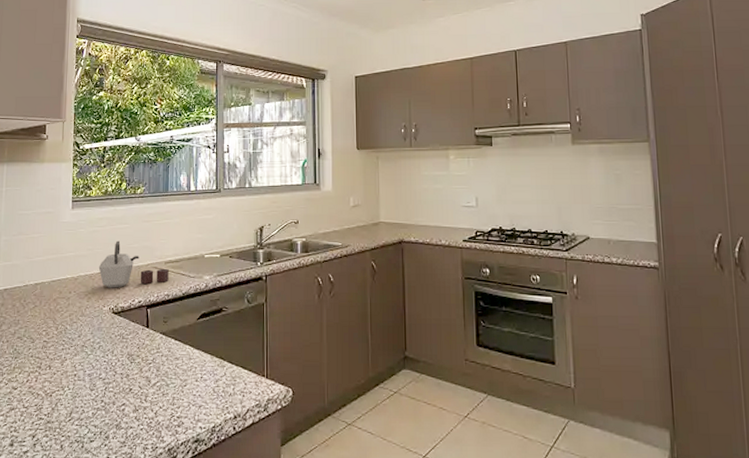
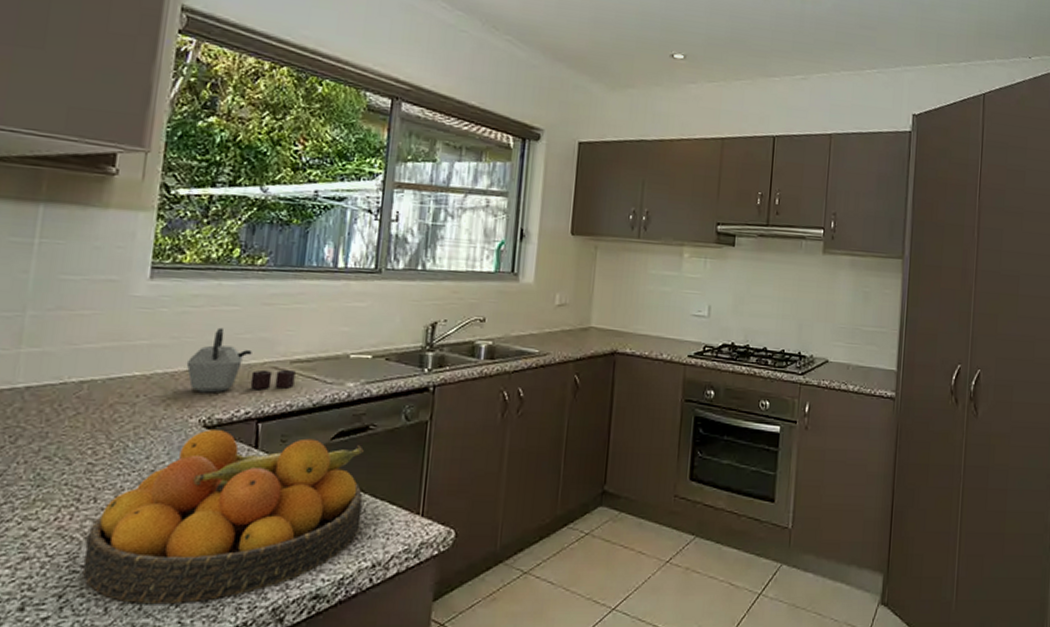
fruit bowl: none [45,315,223,444] -> present [81,430,364,605]

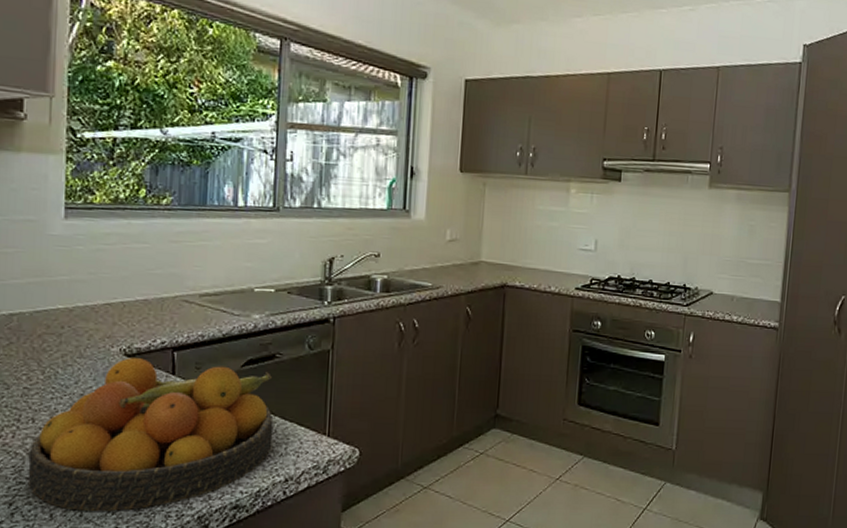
kettle: present [186,327,296,393] -> none [104,264,205,325]

